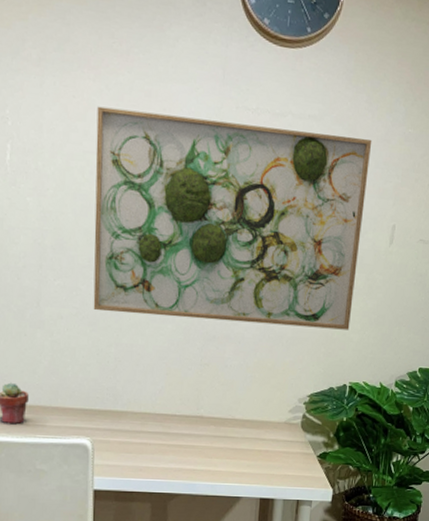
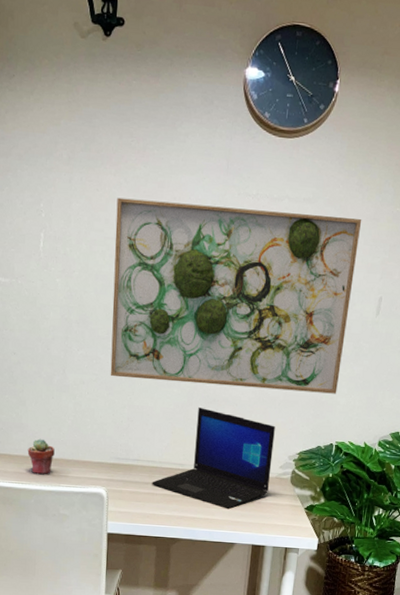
laptop: none [144,345,283,460] -> present [152,407,275,510]

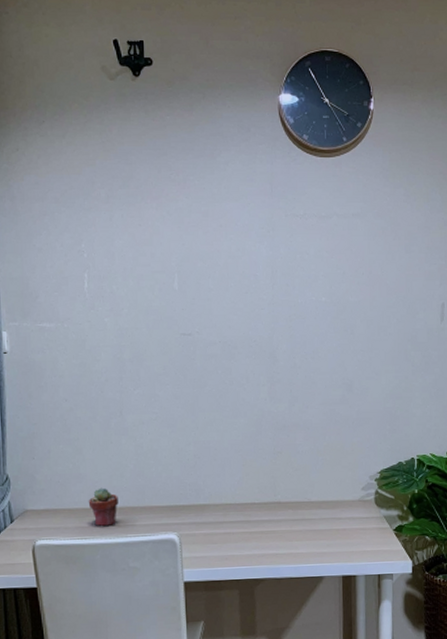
wall art: present [110,197,362,394] -> none [161,229,414,414]
laptop: present [152,407,275,510] -> none [227,435,353,541]

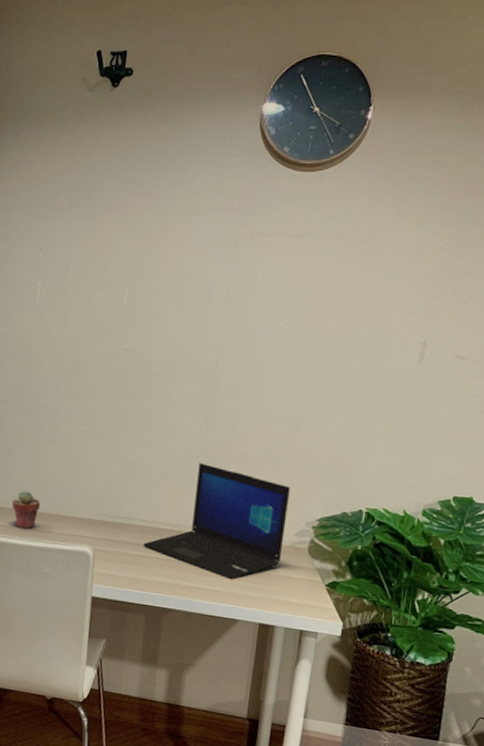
laptop: none [227,435,353,541] -> present [143,463,290,580]

